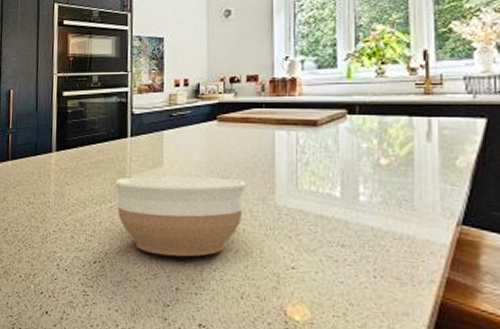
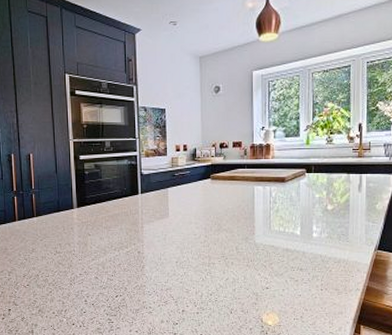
bowl: present [114,175,246,257] -> none [129,224,233,287]

